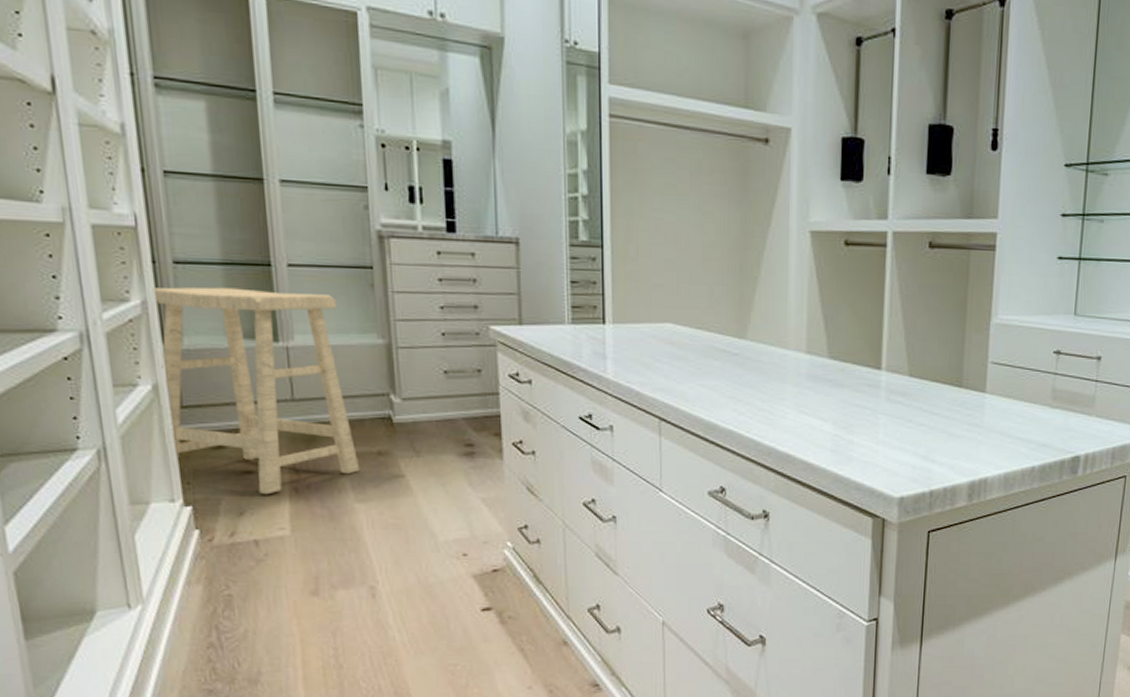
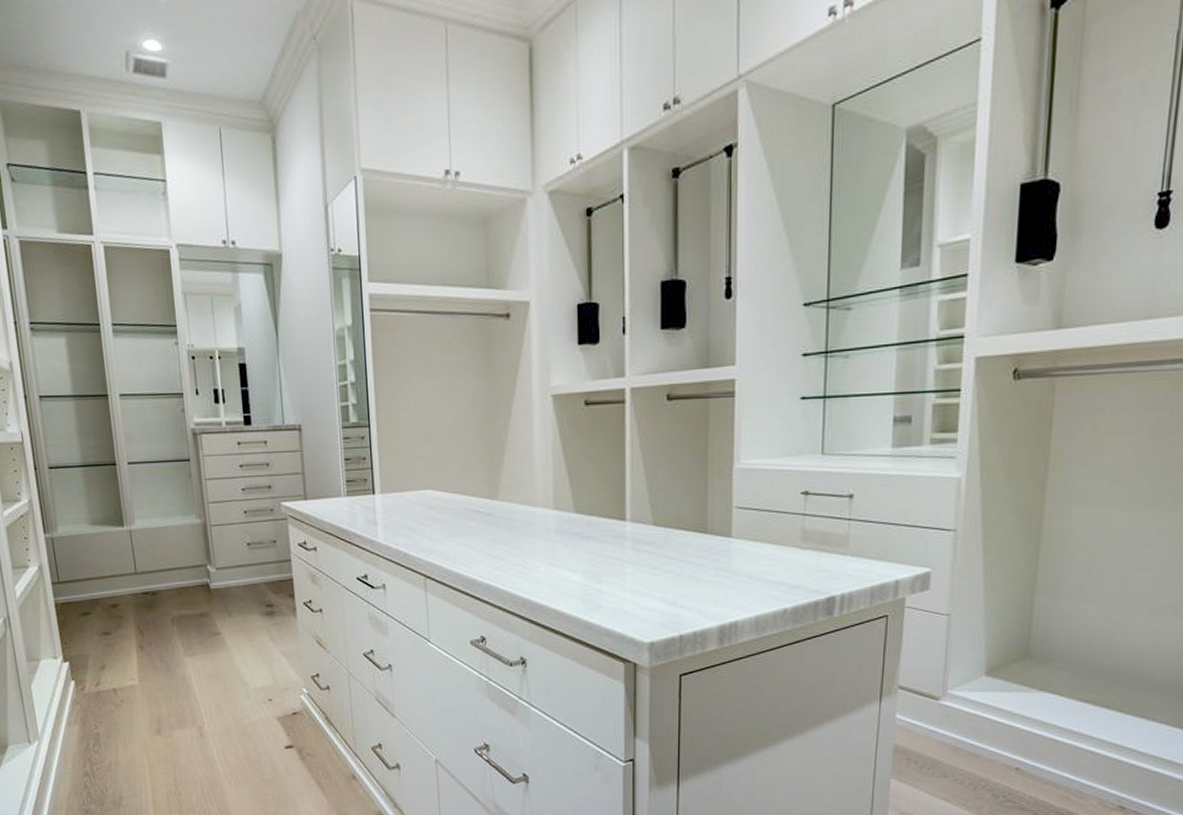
stool: present [151,287,360,495] -> none [35,485,187,652]

